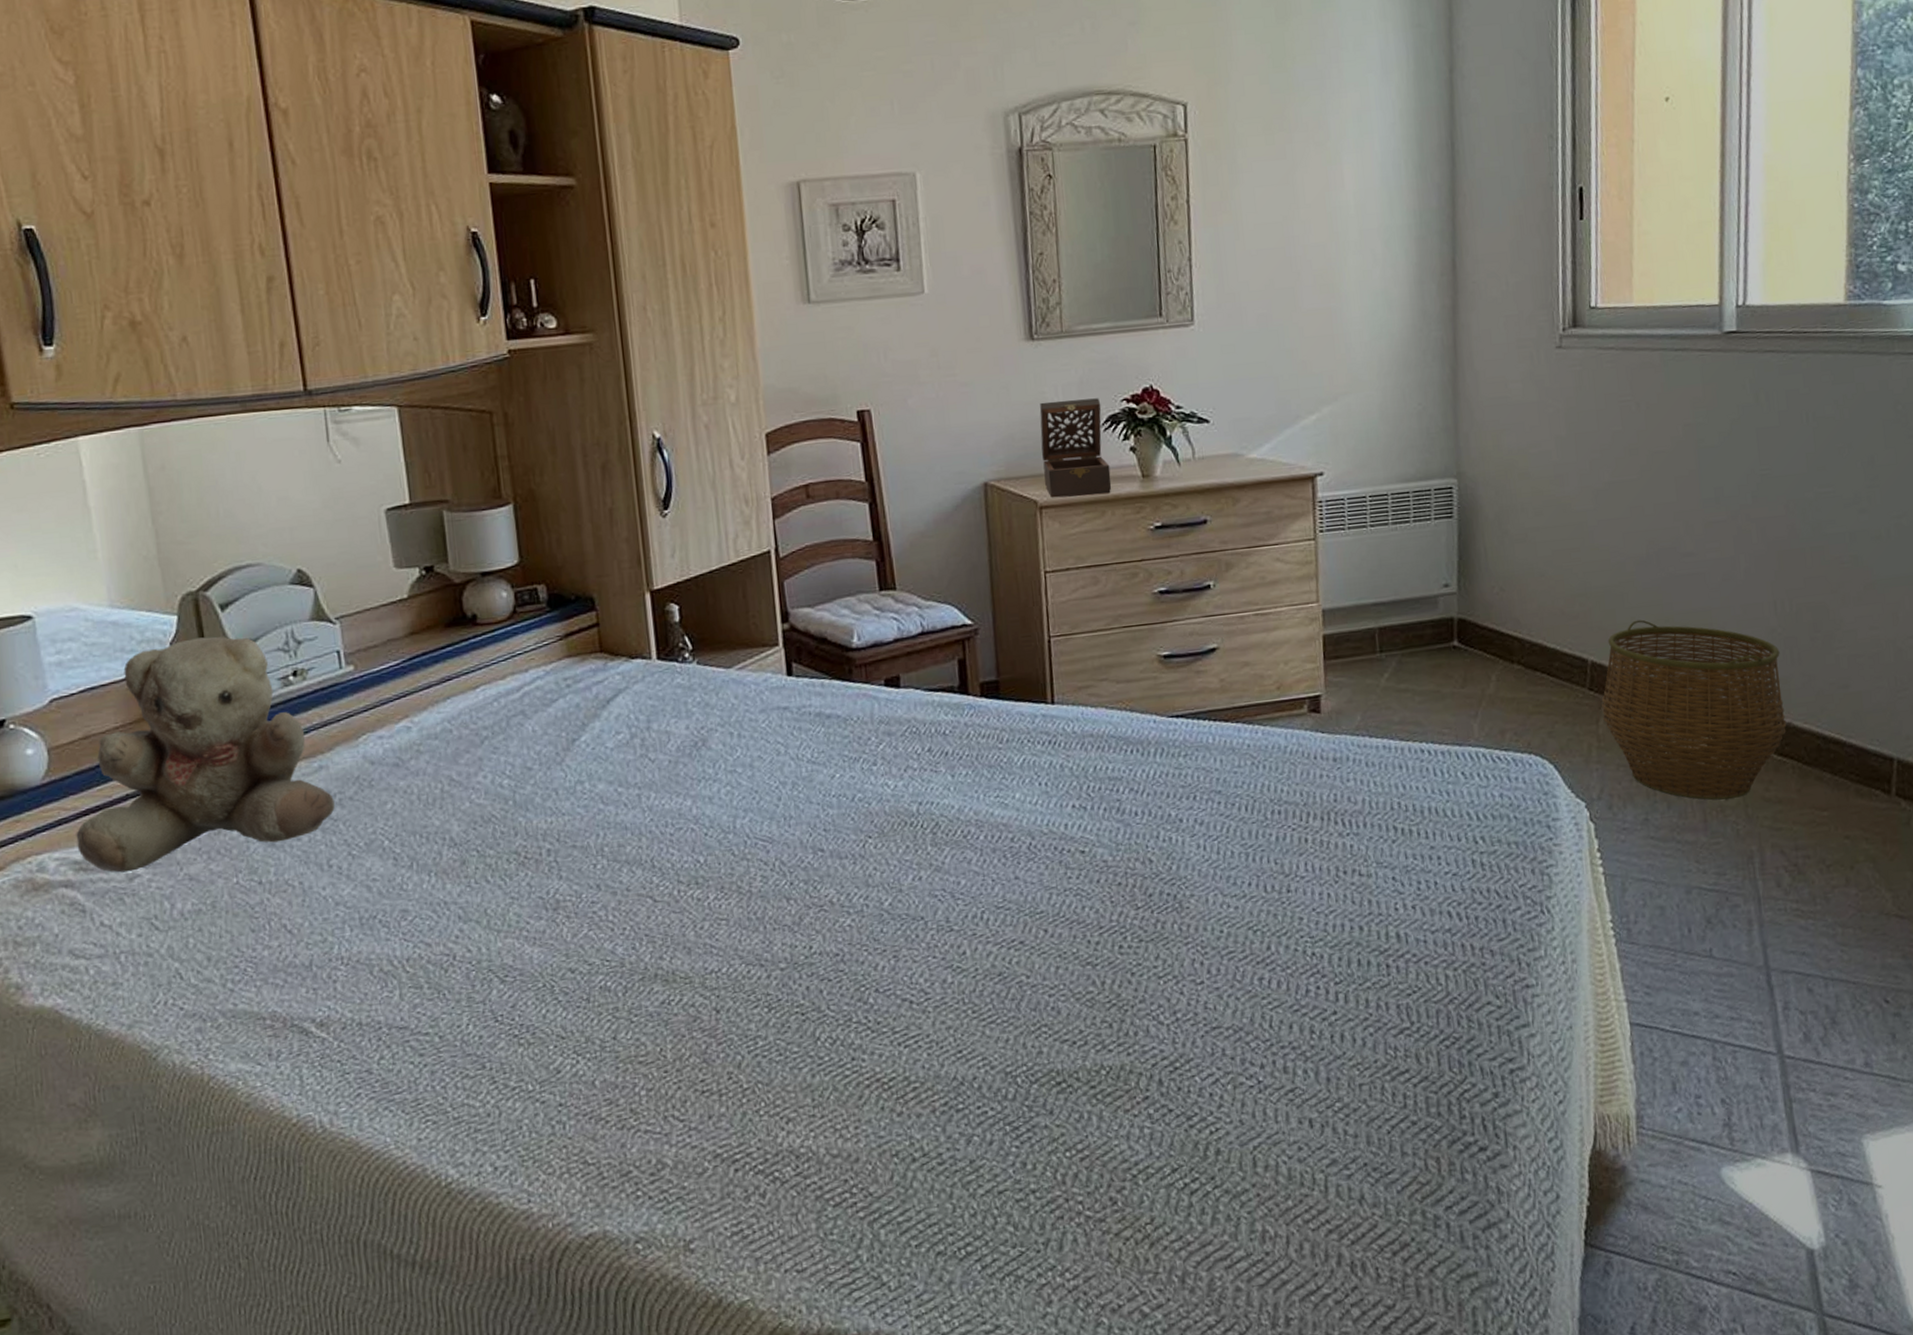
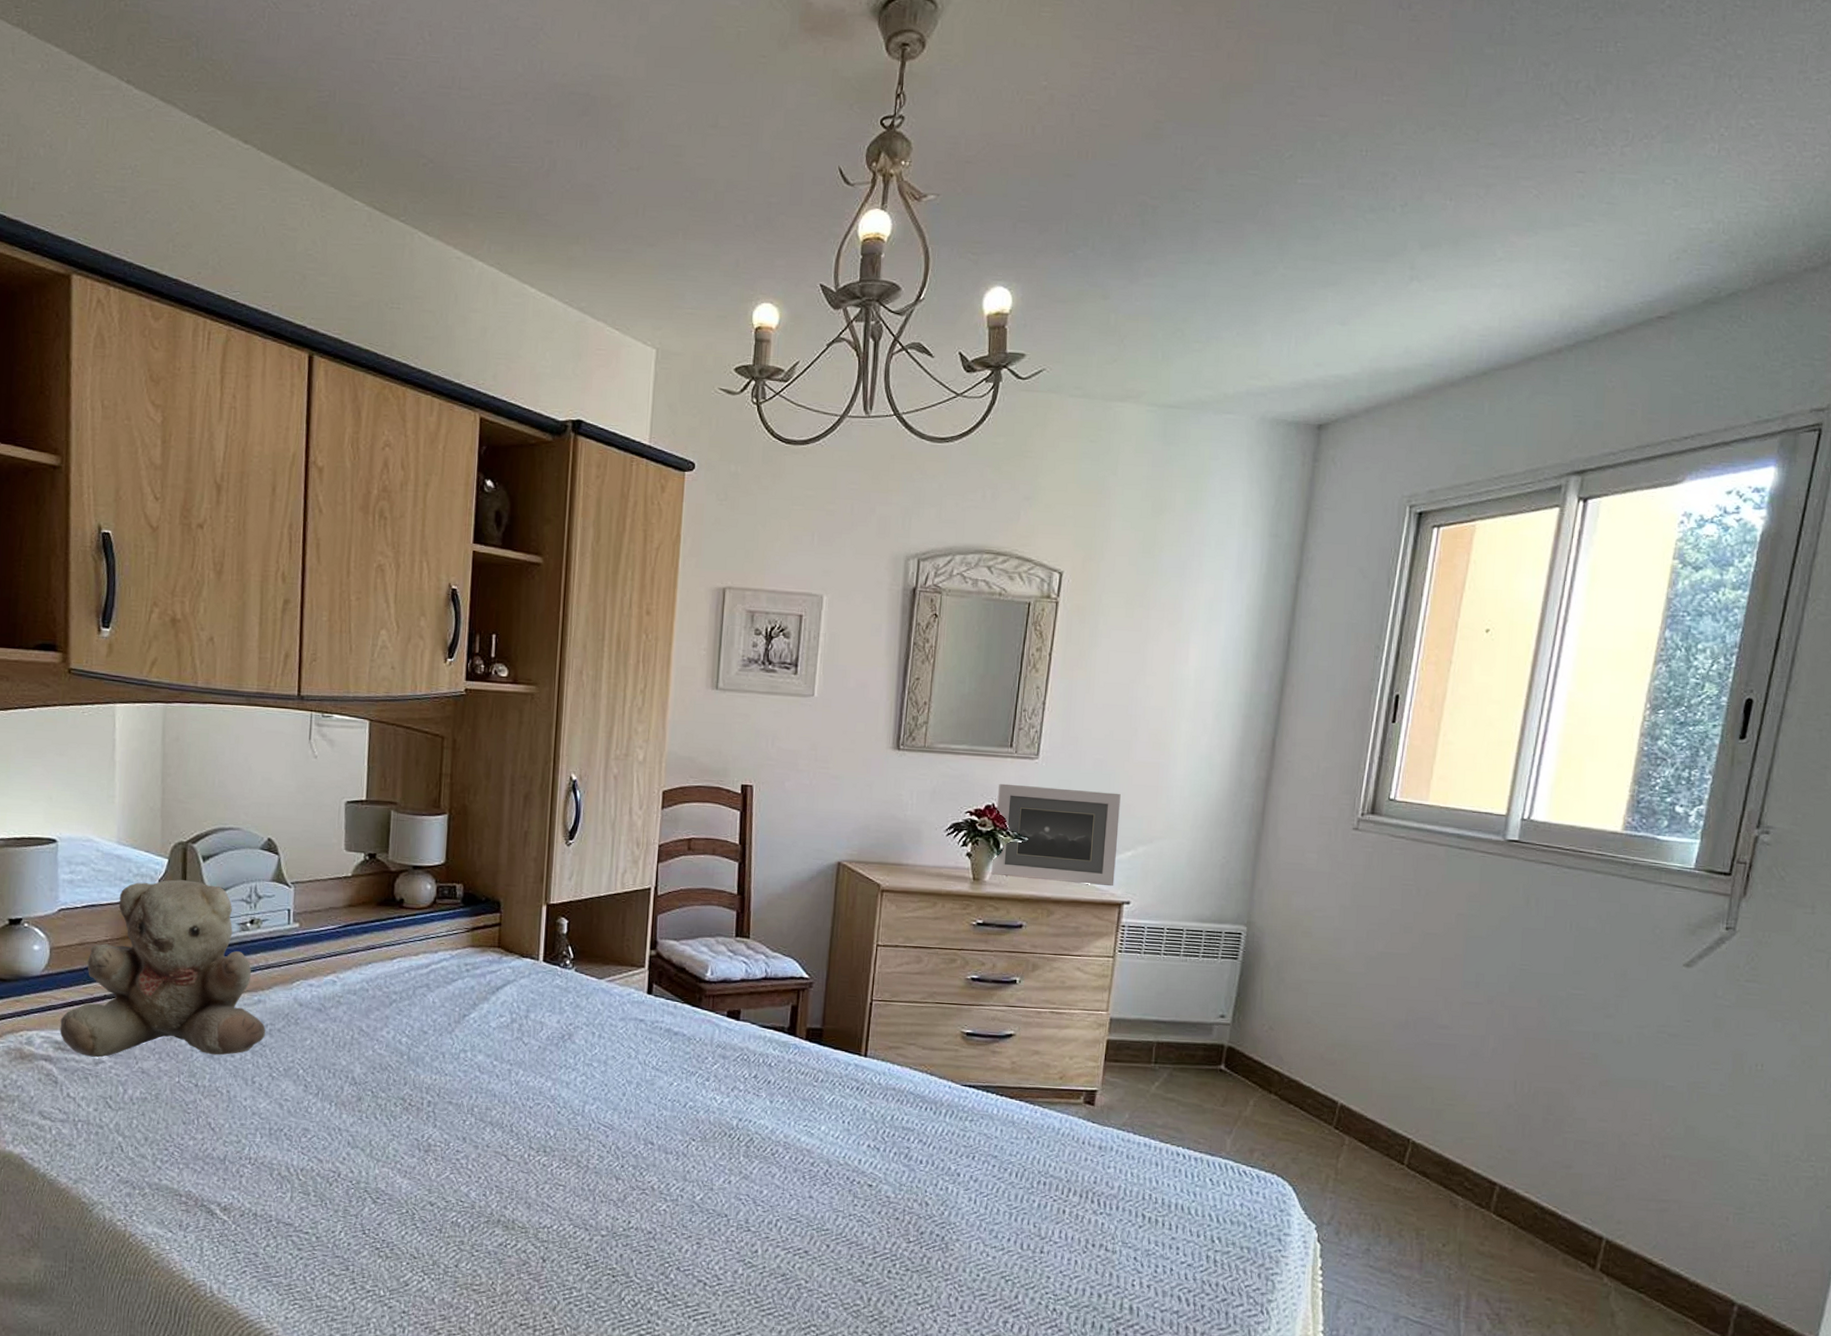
jewelry box: present [1039,398,1112,498] -> none [888,803,948,889]
picture frame: none [1153,349,1303,468] -> present [991,783,1121,887]
basket: present [1601,619,1787,800] -> none [1343,1075,1513,1246]

